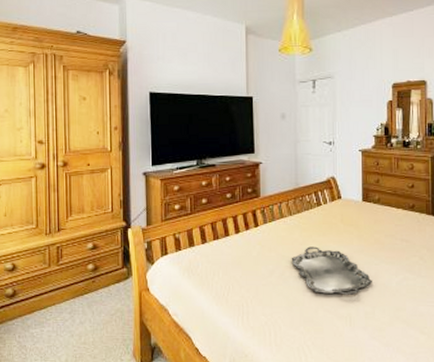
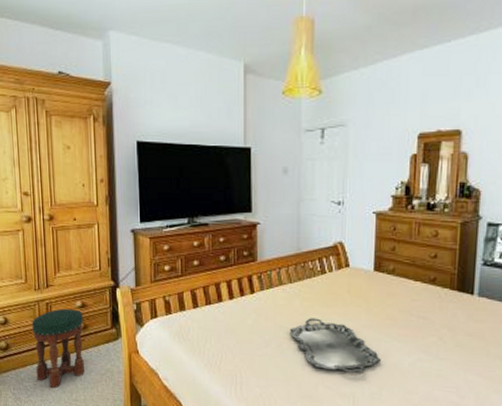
stool: none [41,251,94,333] -> present [32,308,84,388]

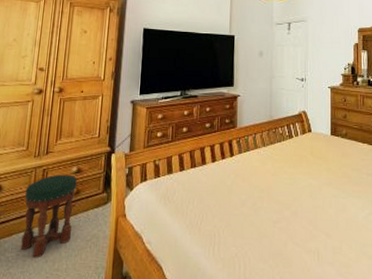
serving tray: present [289,318,381,373] -> none [263,177,340,228]

